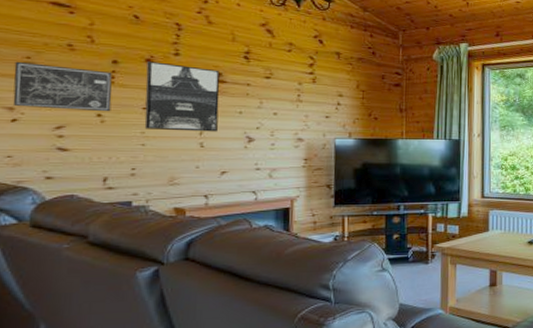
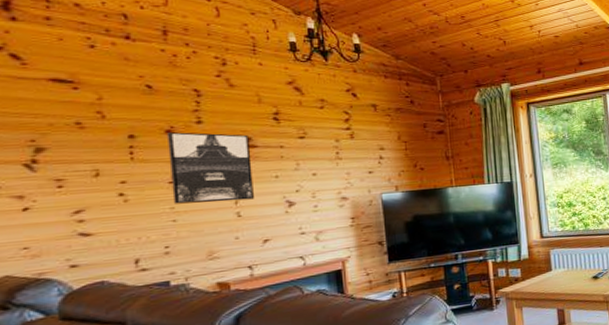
wall art: present [12,61,112,112] -> none [18,145,134,195]

